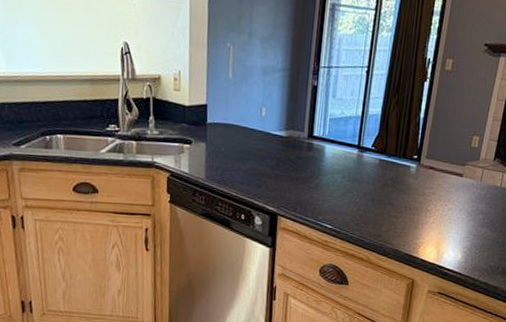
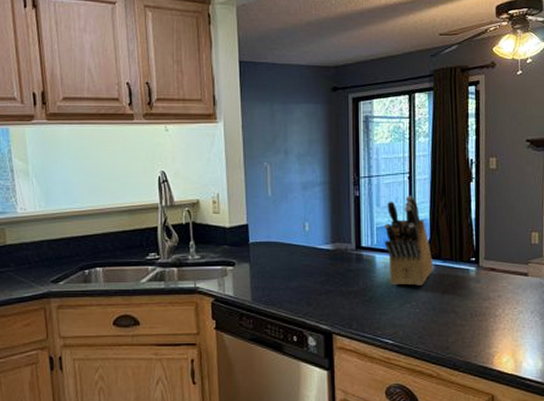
knife block: none [335,90,378,178] -> present [384,196,434,286]

